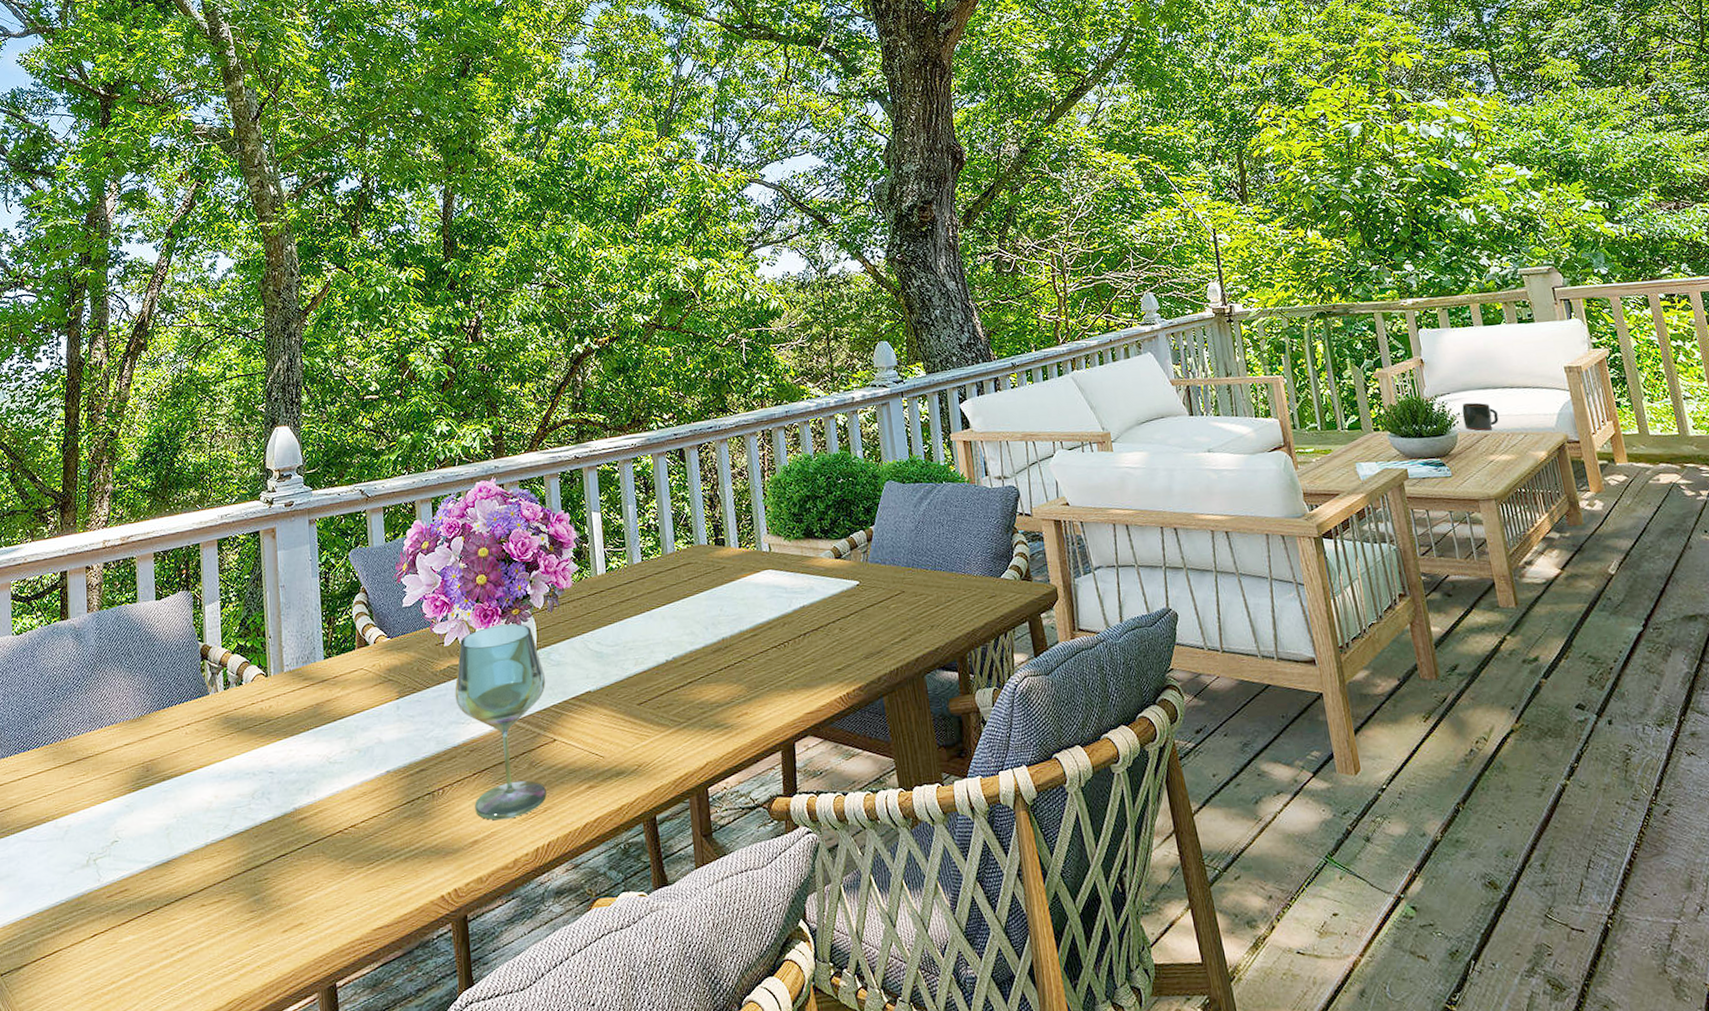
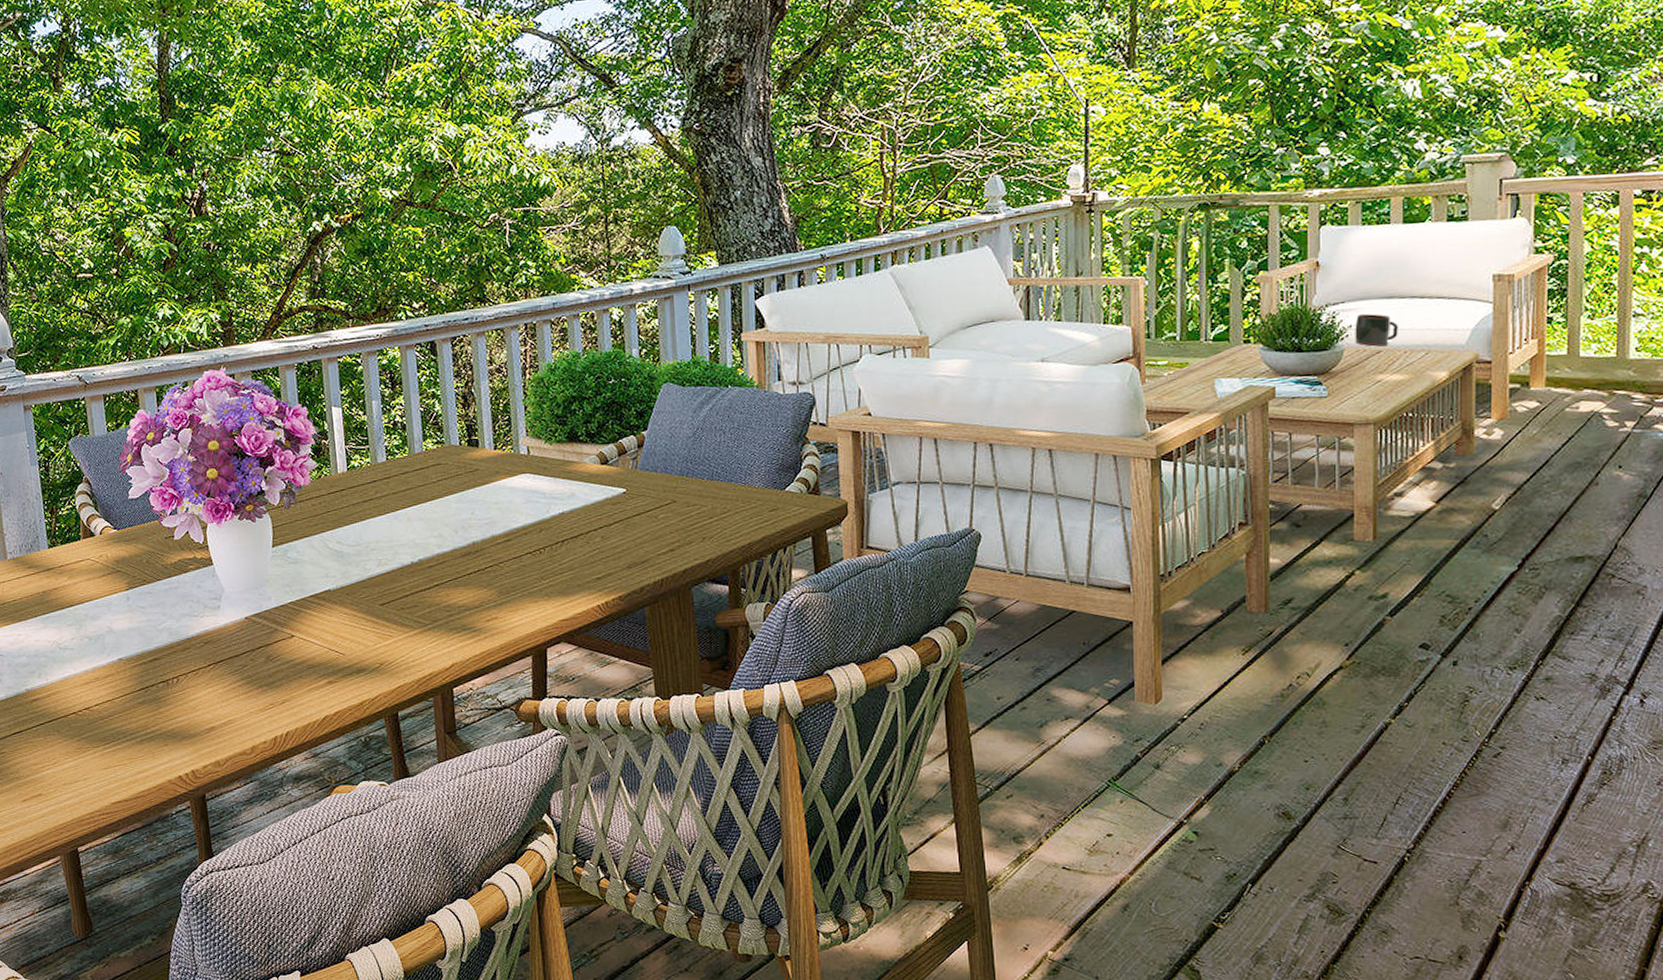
wine glass: present [454,623,547,821] -> none [186,519,284,710]

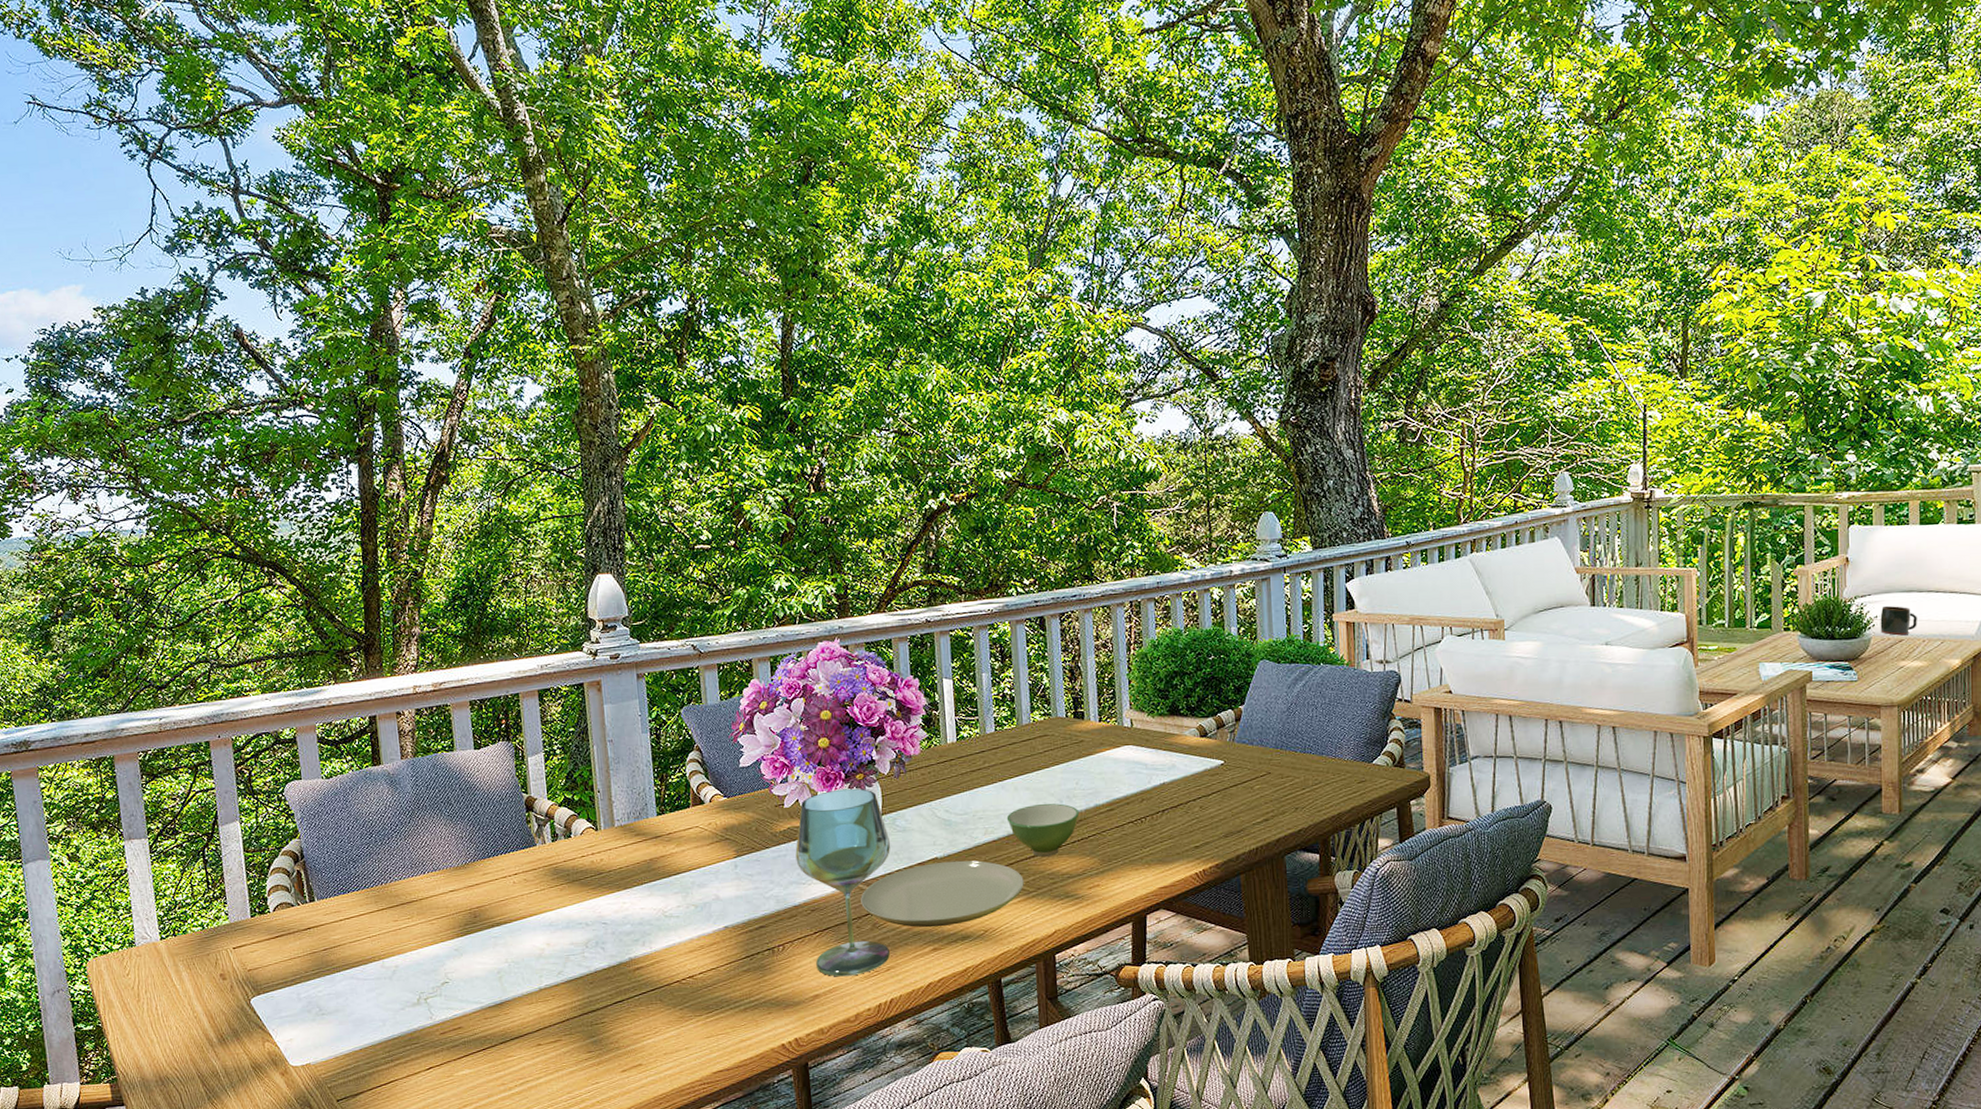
wine glass: none [186,519,284,710] -> present [795,788,891,977]
plate: none [253,592,420,661] -> present [861,860,1024,928]
bowl: none [400,534,476,590] -> present [1006,803,1080,858]

